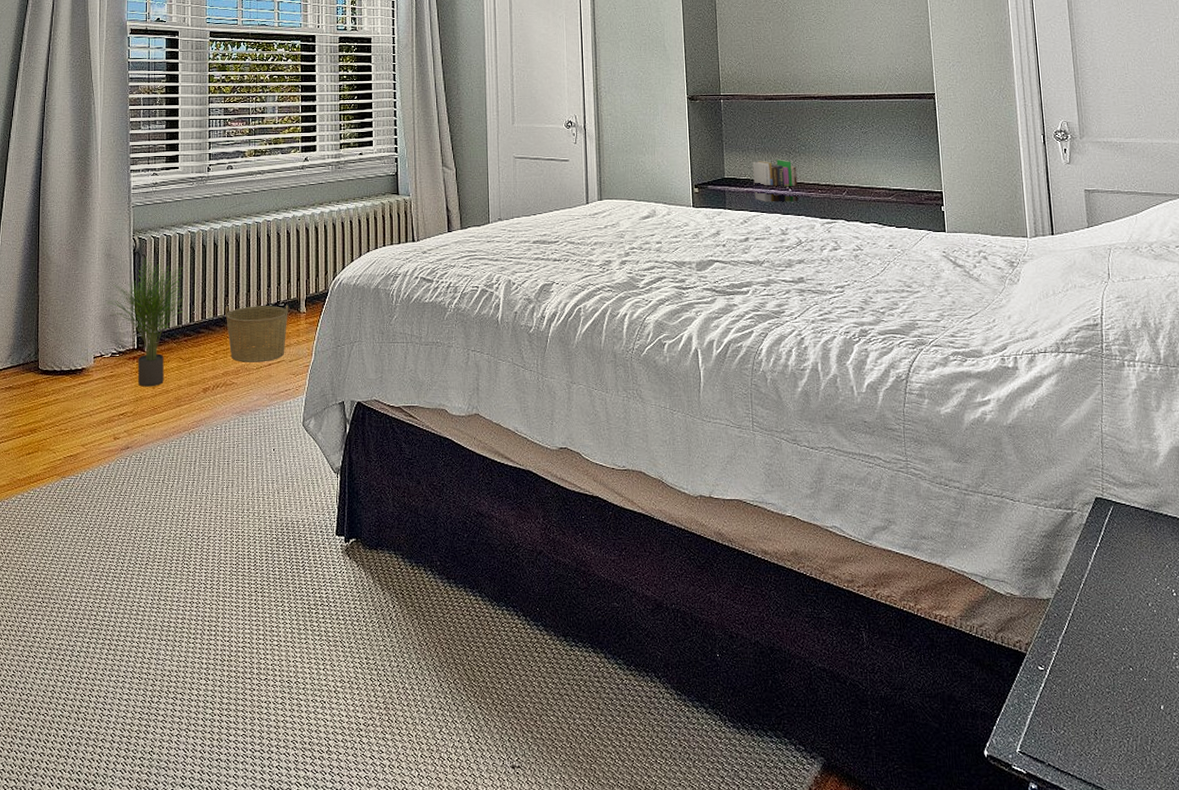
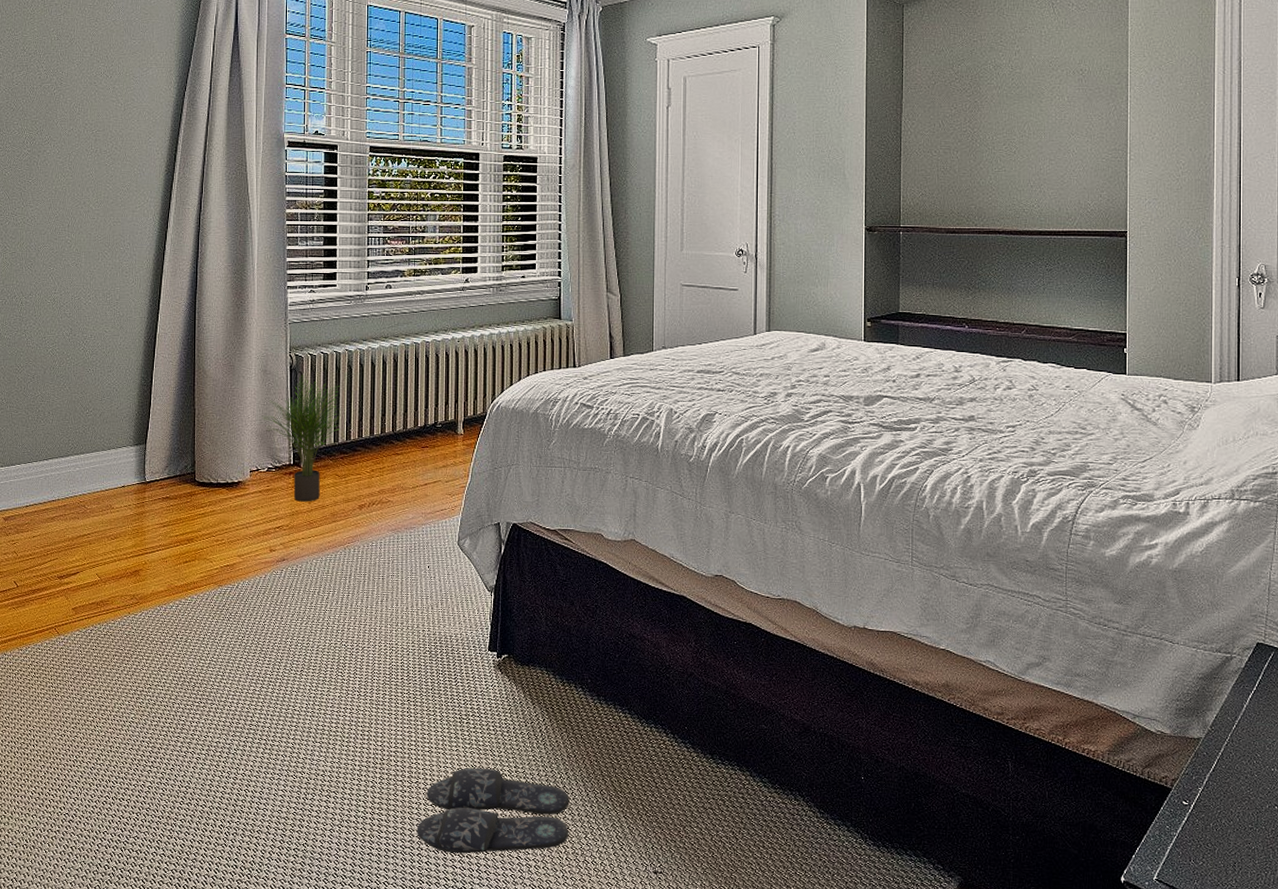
basket: present [225,305,289,362] -> none [382,425,447,482]
slippers: none [267,660,423,755] -> present [417,767,570,854]
books: present [752,160,799,202] -> none [929,295,975,339]

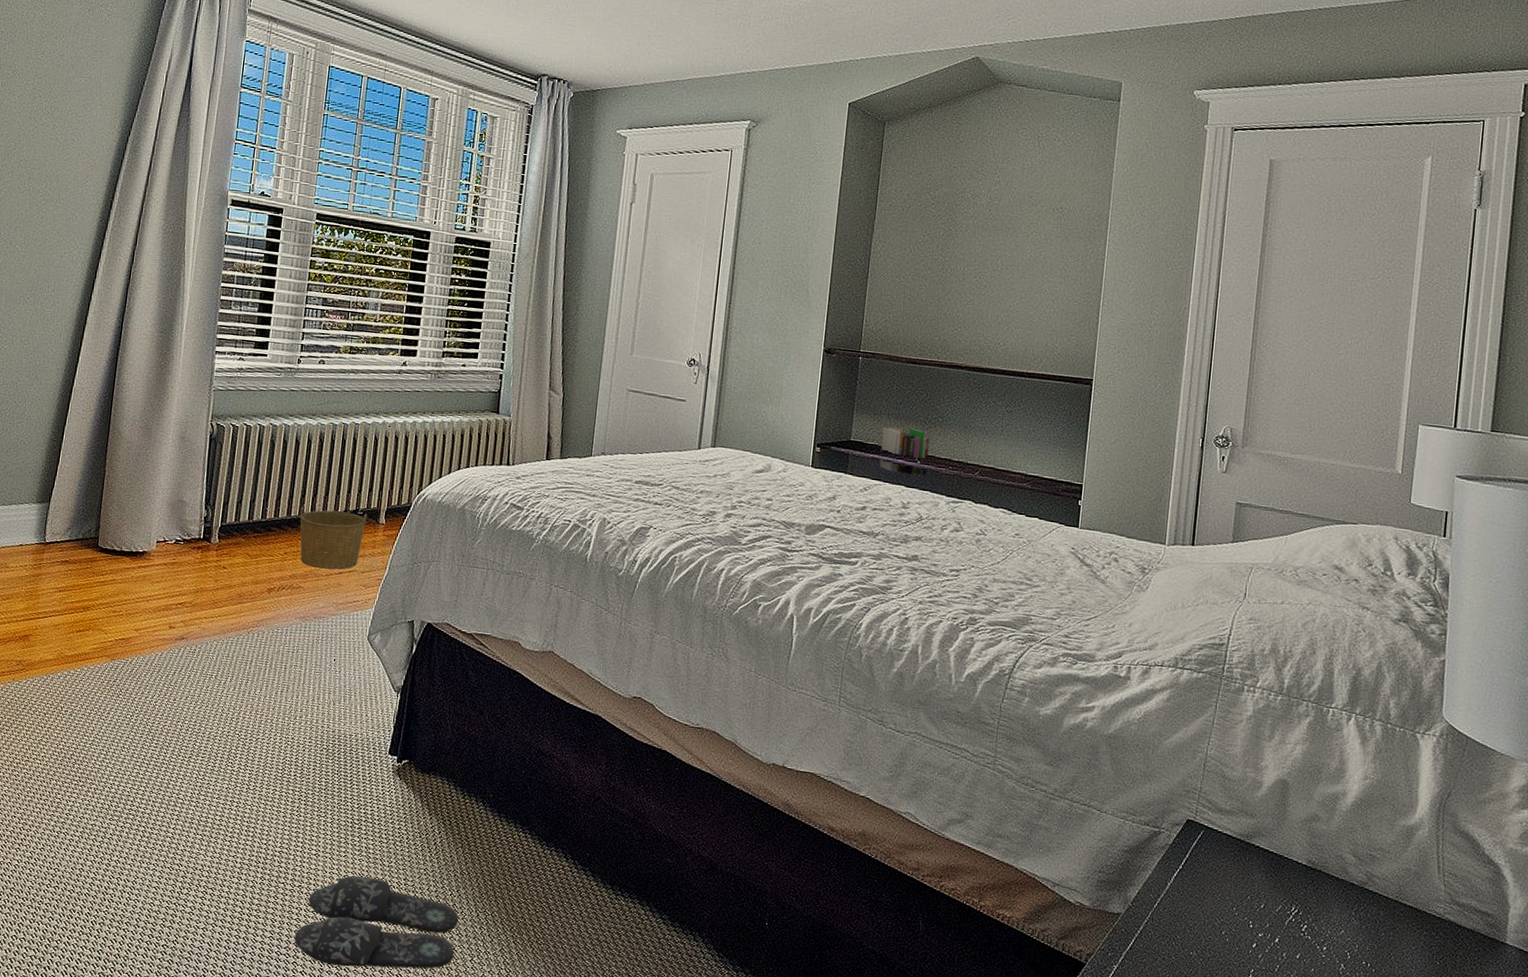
potted plant: present [262,375,341,502] -> none [175,446,261,580]
basket: none [382,425,447,482] -> present [299,507,368,570]
books: none [929,295,975,339] -> present [879,426,930,476]

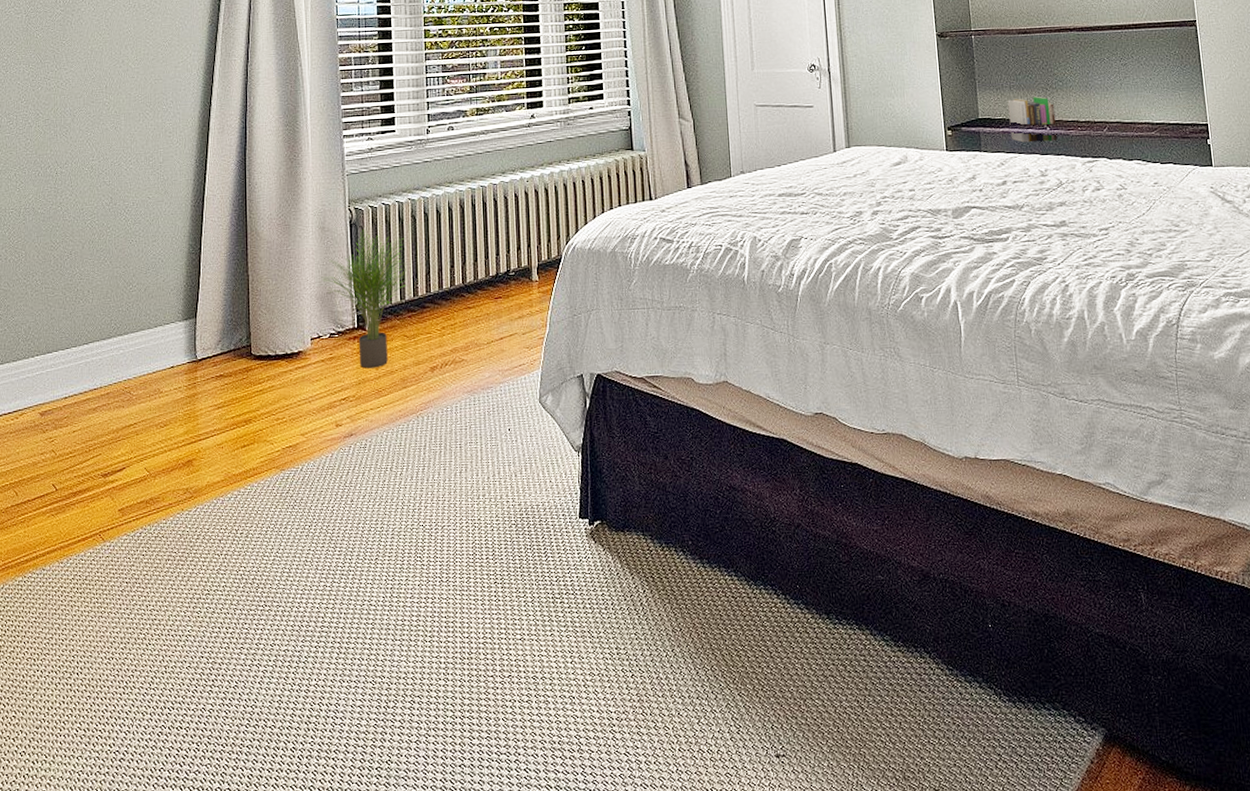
potted plant: none [175,446,261,580] -> present [321,229,407,369]
slippers: present [294,875,459,969] -> none [512,652,680,756]
basket: present [299,507,368,570] -> none [451,273,520,337]

